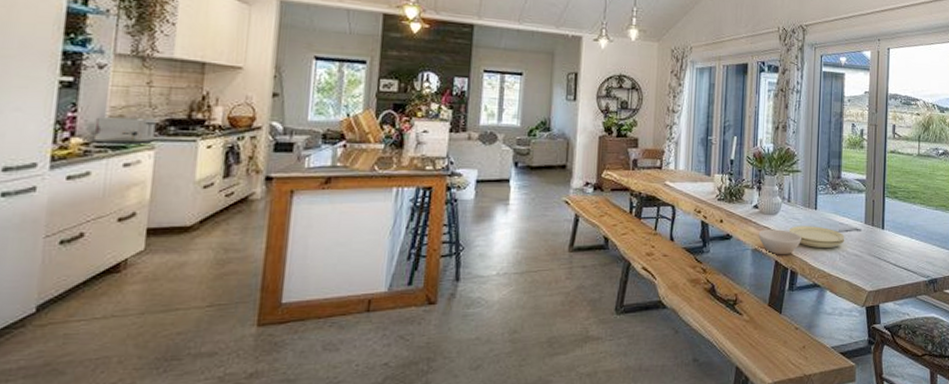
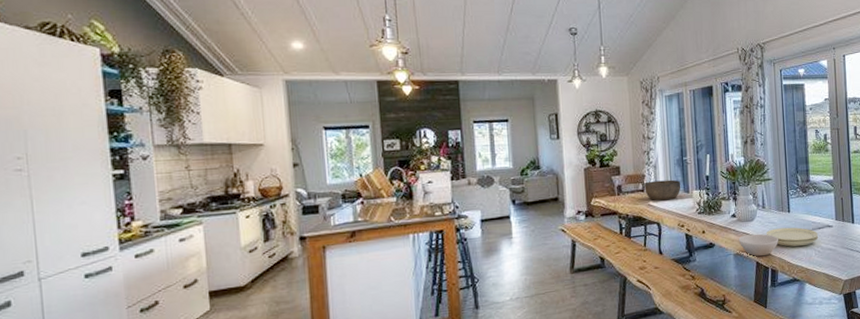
toaster: present [94,116,157,145] -> none [148,197,201,226]
bowl: none [662,158,703,182] -> present [644,179,681,201]

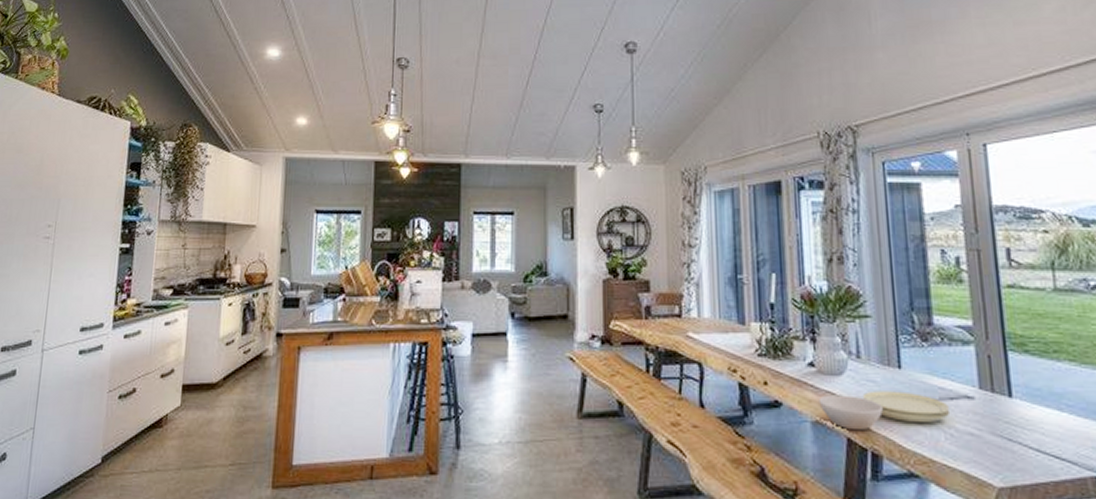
bowl: present [644,179,681,201] -> none [682,304,734,333]

